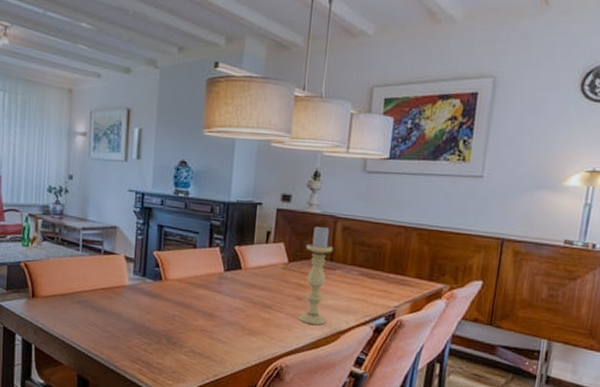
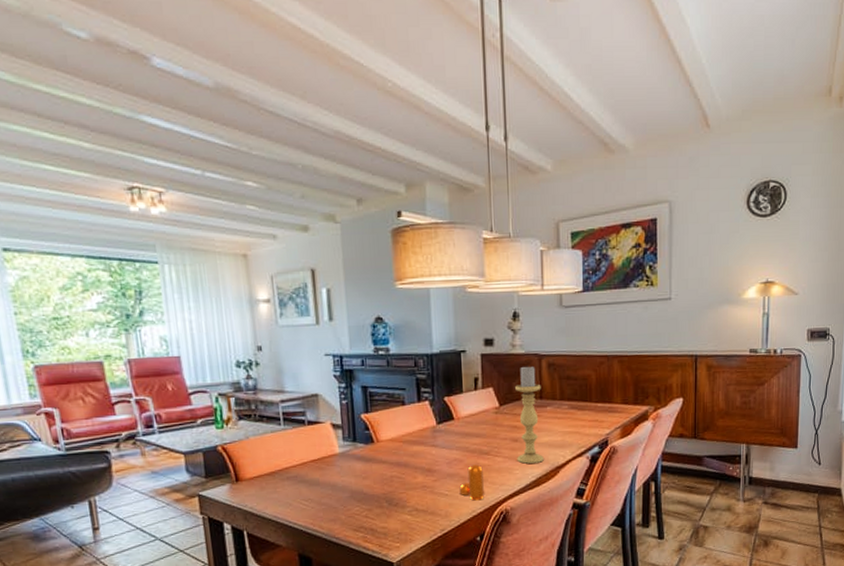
pepper shaker: none [237,315,263,353] -> present [459,463,485,501]

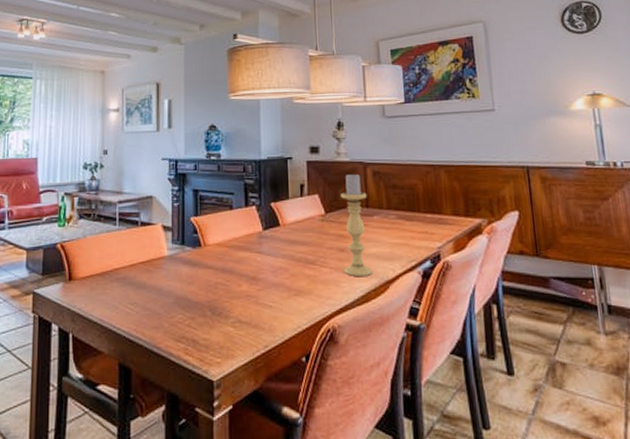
pepper shaker: present [459,463,485,501] -> none [284,273,311,315]

